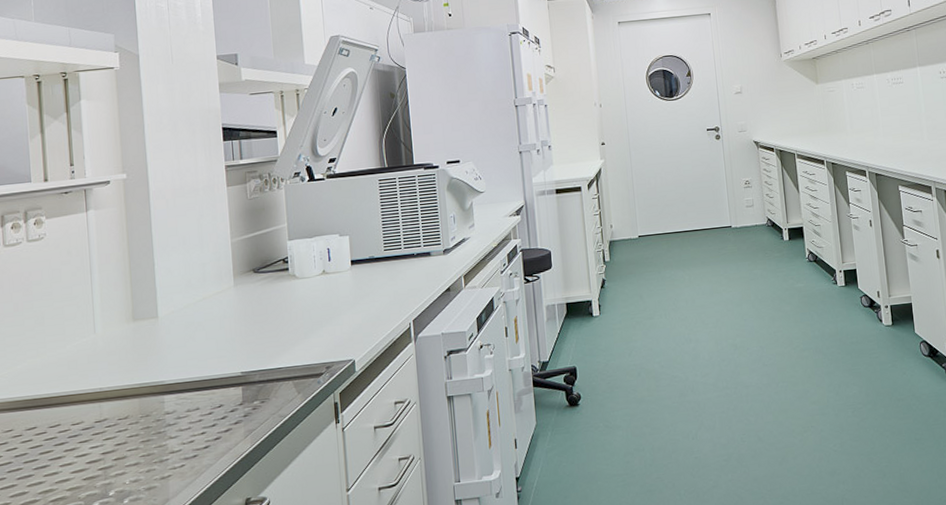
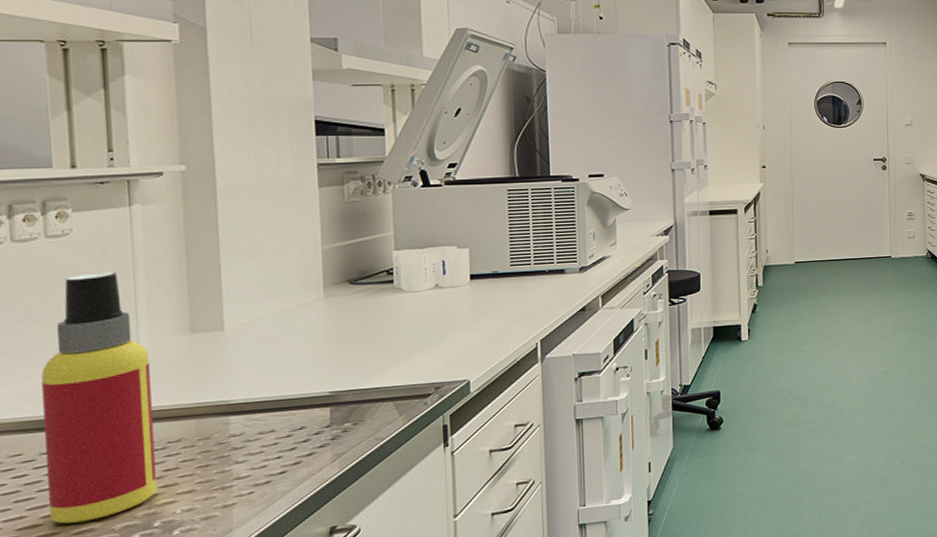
spray bottle: none [26,269,111,492] -> present [41,272,157,524]

